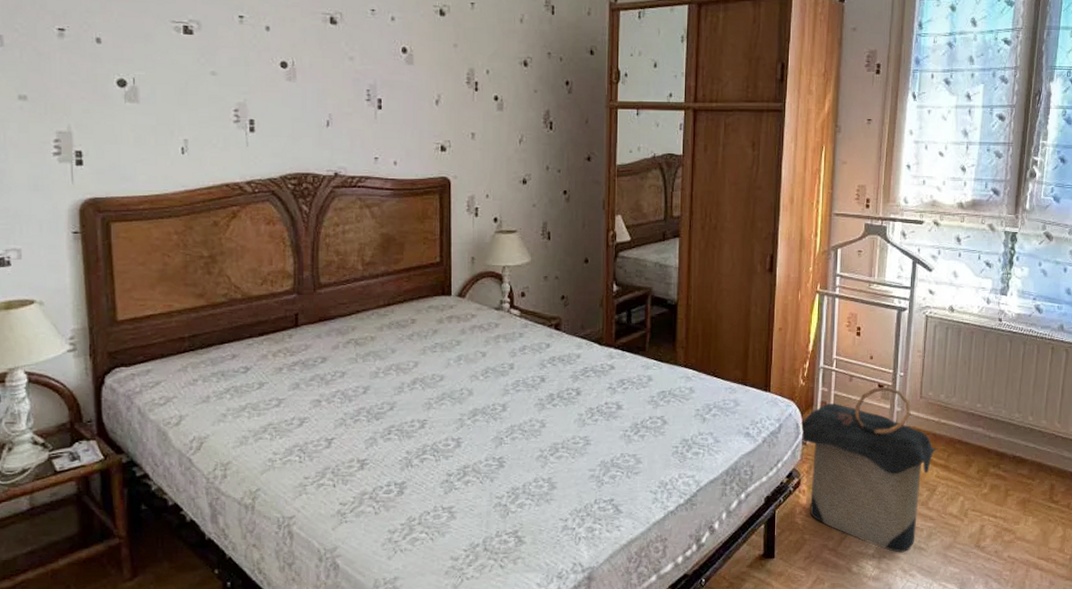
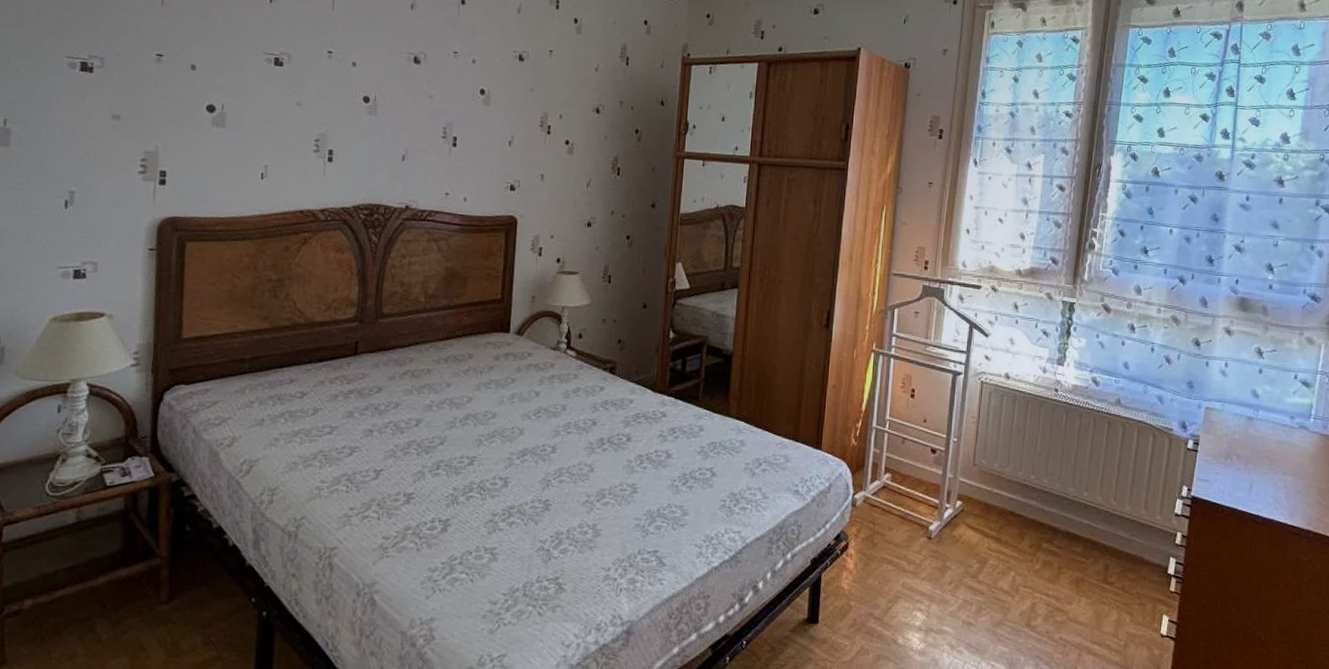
laundry hamper: present [800,386,937,553] -> none [850,451,989,627]

